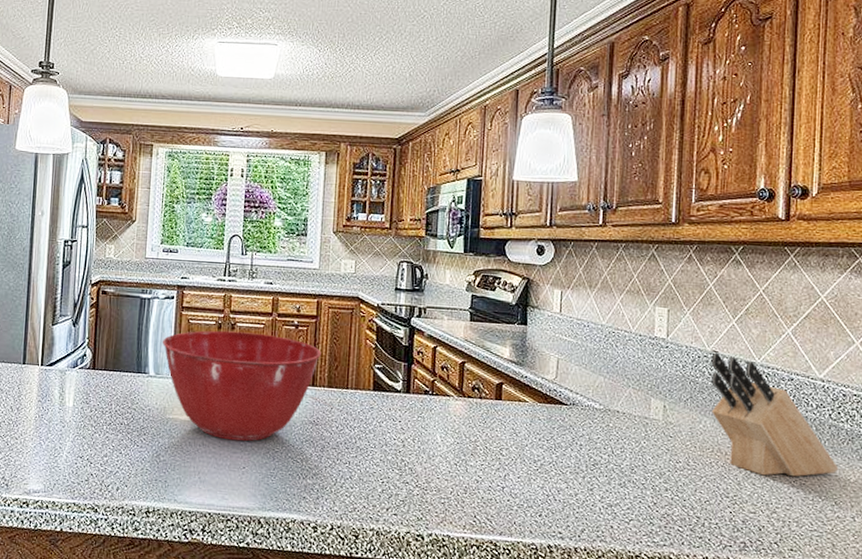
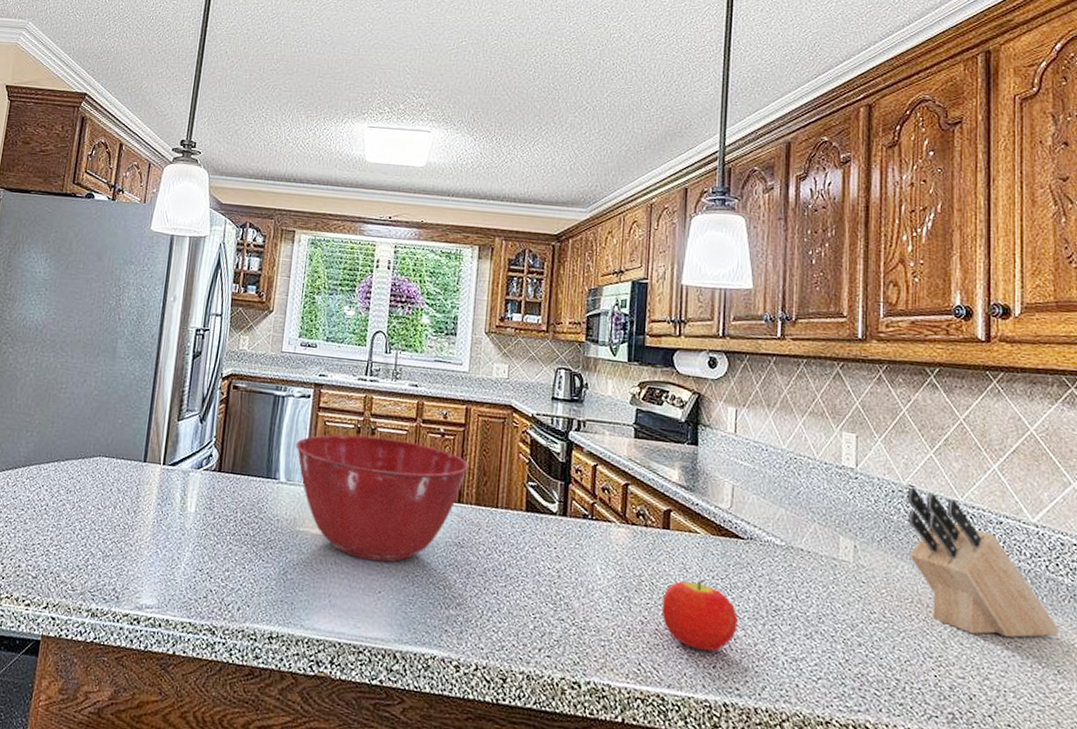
fruit: none [494,442,561,503] -> present [661,579,738,652]

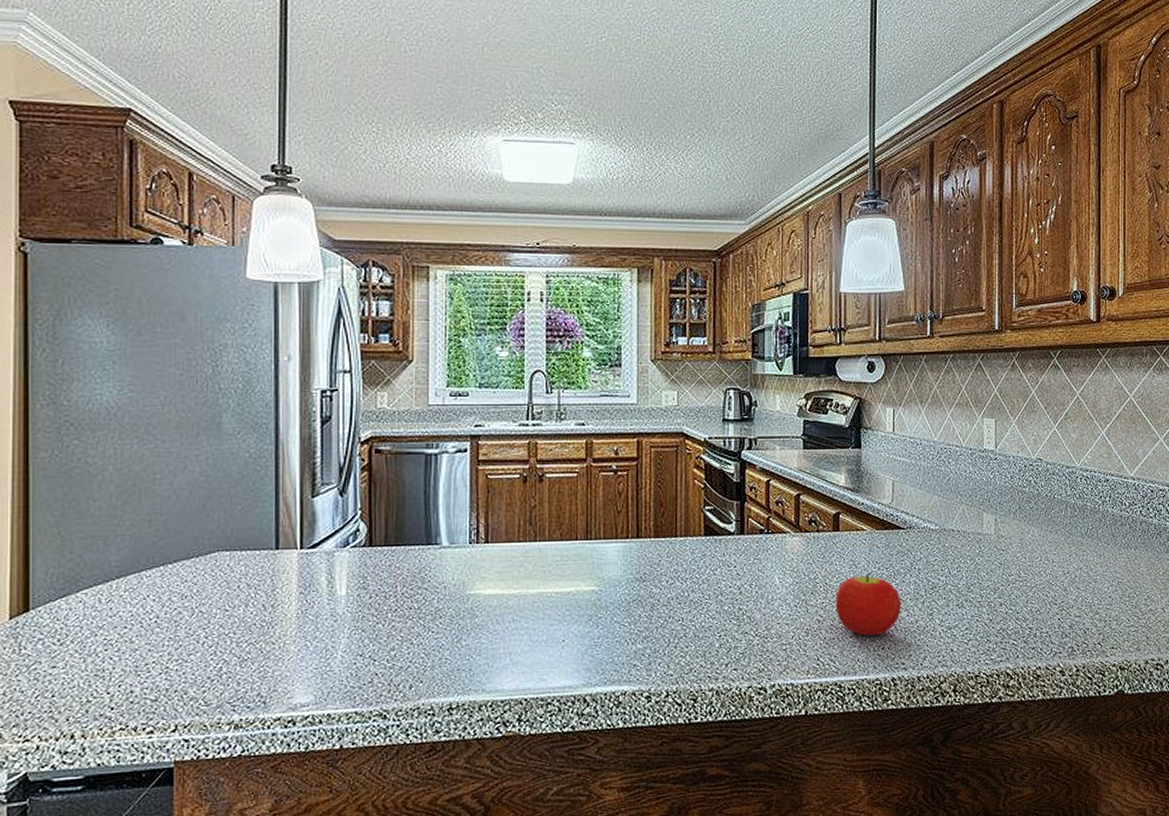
mixing bowl: present [296,434,469,562] -> none [456,483,645,612]
knife block: present [907,487,1060,638] -> none [1036,460,1150,579]

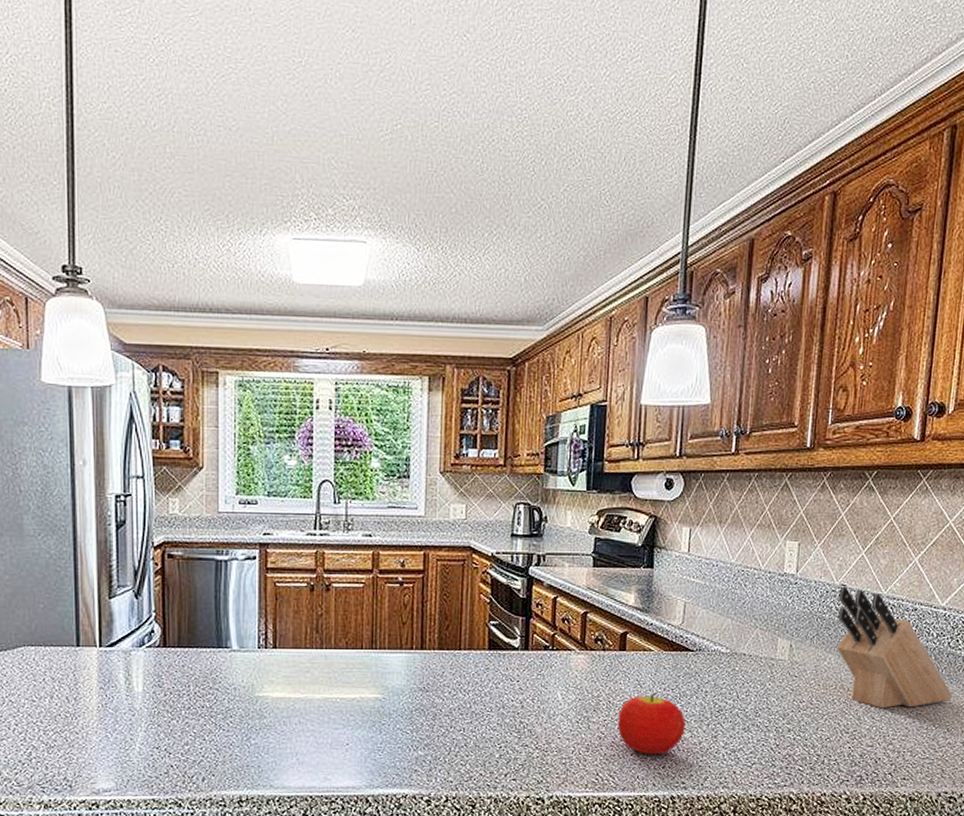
knife block: none [1036,460,1150,579] -> present [836,586,953,709]

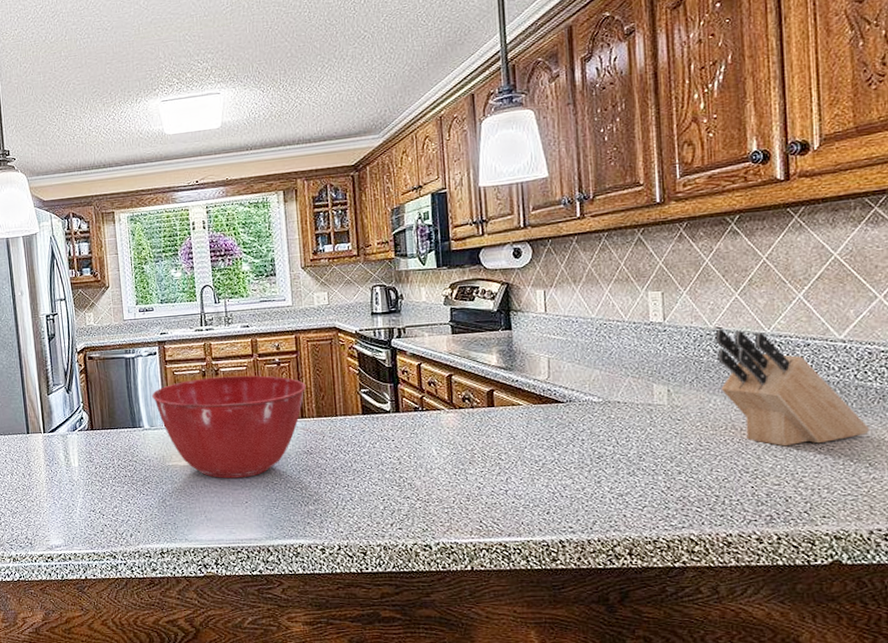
mixing bowl: none [246,593,430,716] -> present [152,375,306,479]
fruit: present [617,693,686,755] -> none [494,443,566,502]

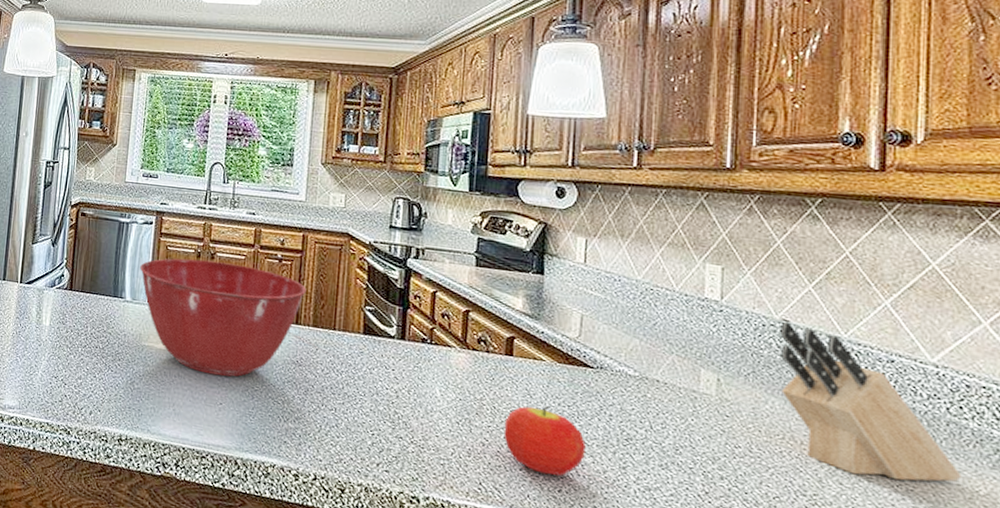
fruit: none [494,443,566,502] -> present [503,406,586,476]

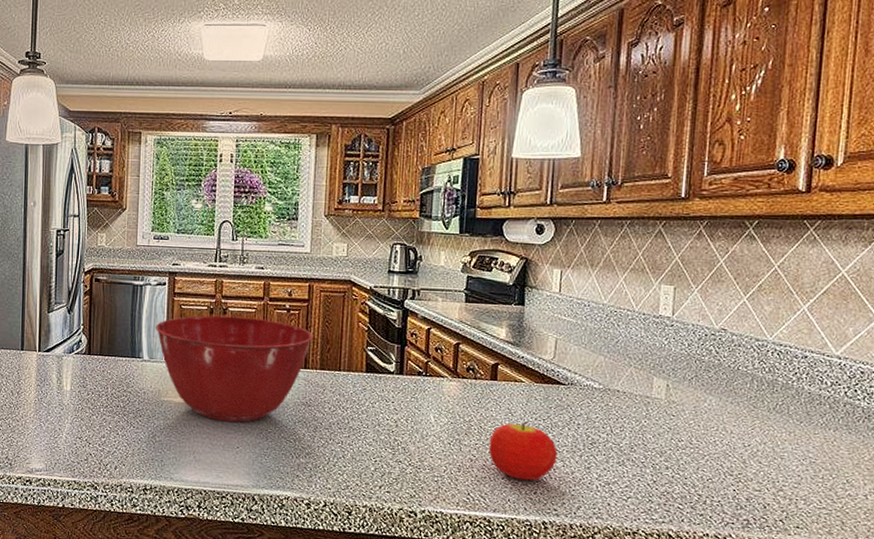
knife block: present [780,321,962,482] -> none [717,330,853,455]

